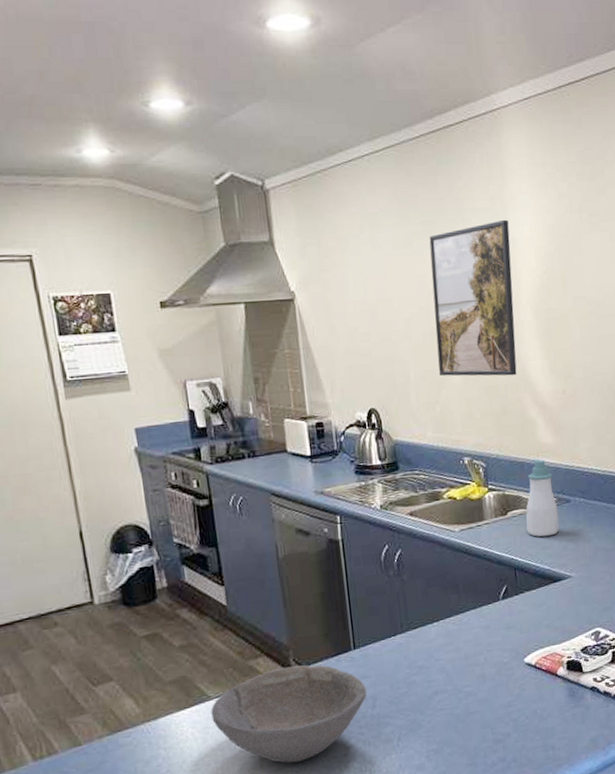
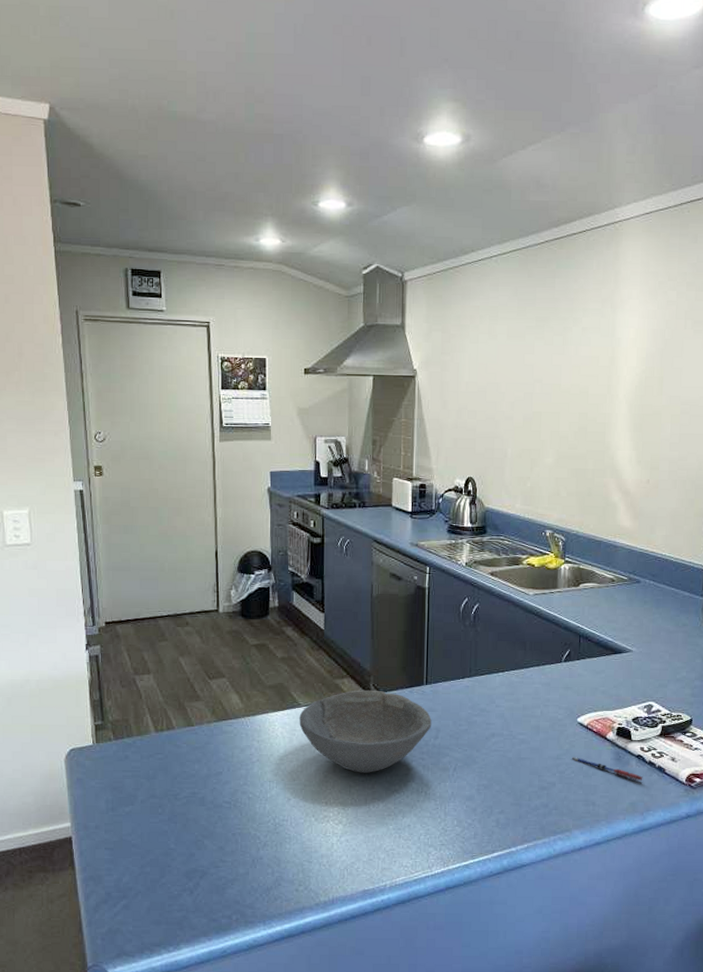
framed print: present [429,219,517,377] -> none [533,321,616,462]
pen: none [523,700,600,715] -> present [571,757,643,781]
soap bottle: present [526,459,560,537] -> none [595,539,628,611]

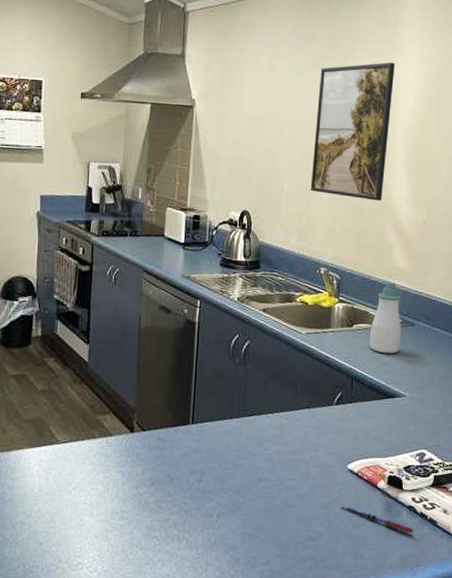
bowl: present [299,690,432,773] -> none [56,427,197,517]
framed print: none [533,321,616,462] -> present [310,62,395,201]
soap bottle: none [595,539,628,611] -> present [369,280,402,354]

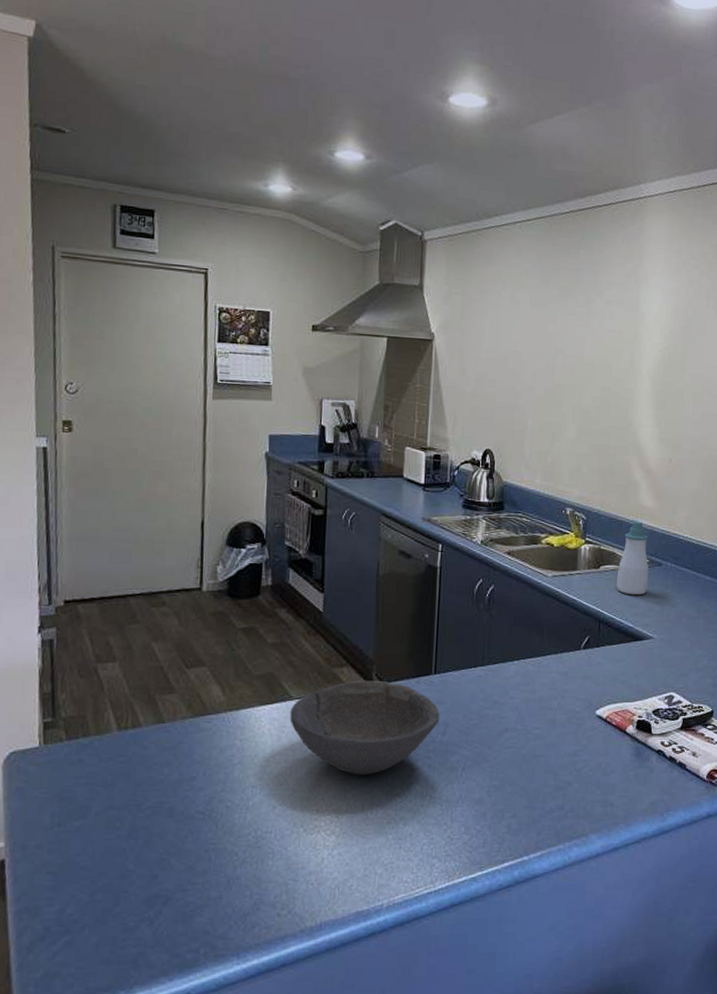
bowl: none [56,427,197,517] -> present [290,680,440,775]
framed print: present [310,62,395,201] -> none [555,295,640,439]
pen: present [340,506,414,534] -> none [589,753,663,778]

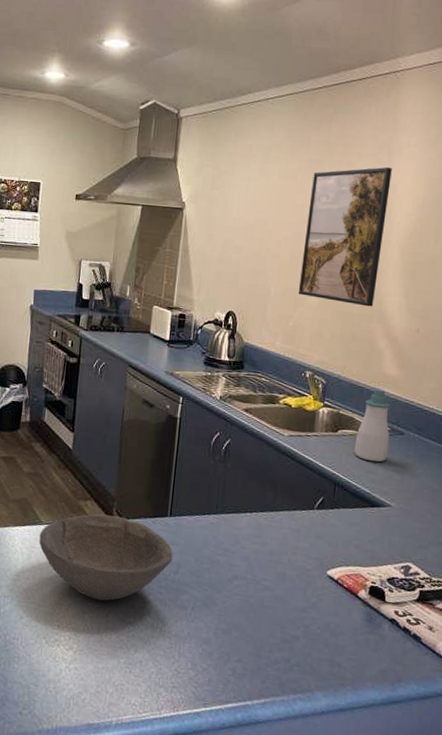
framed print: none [555,295,640,439] -> present [298,167,392,307]

